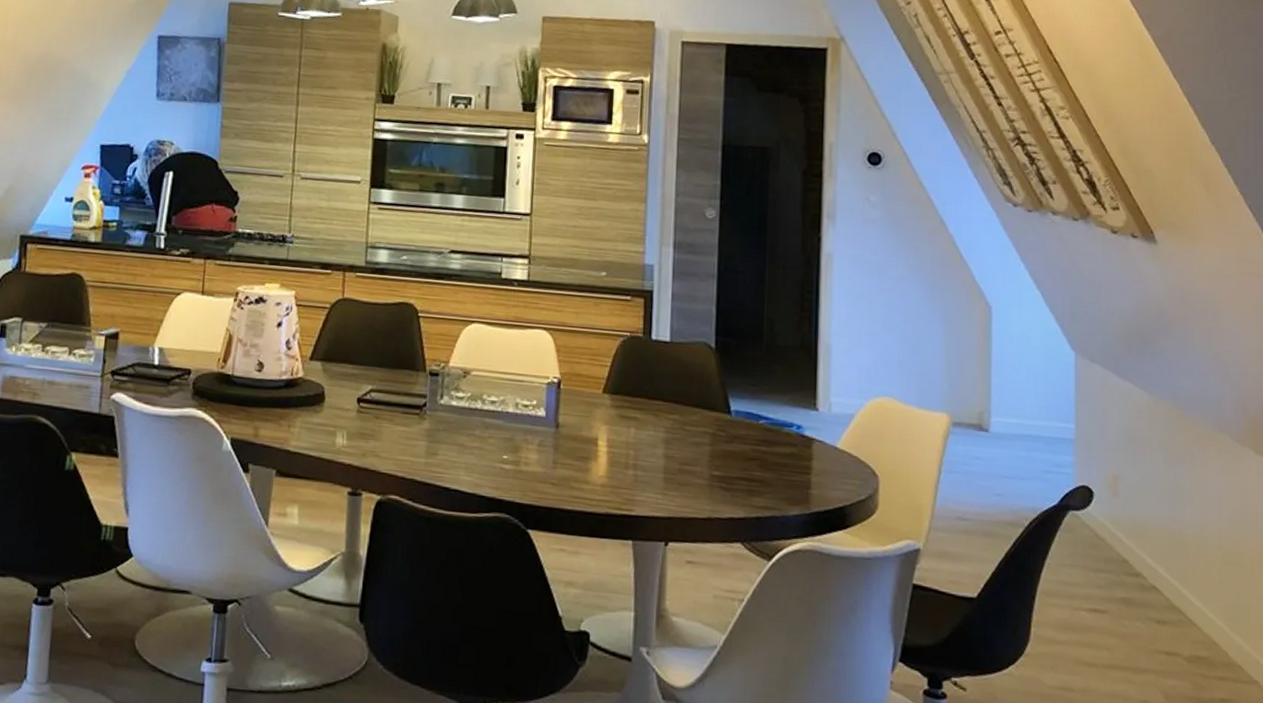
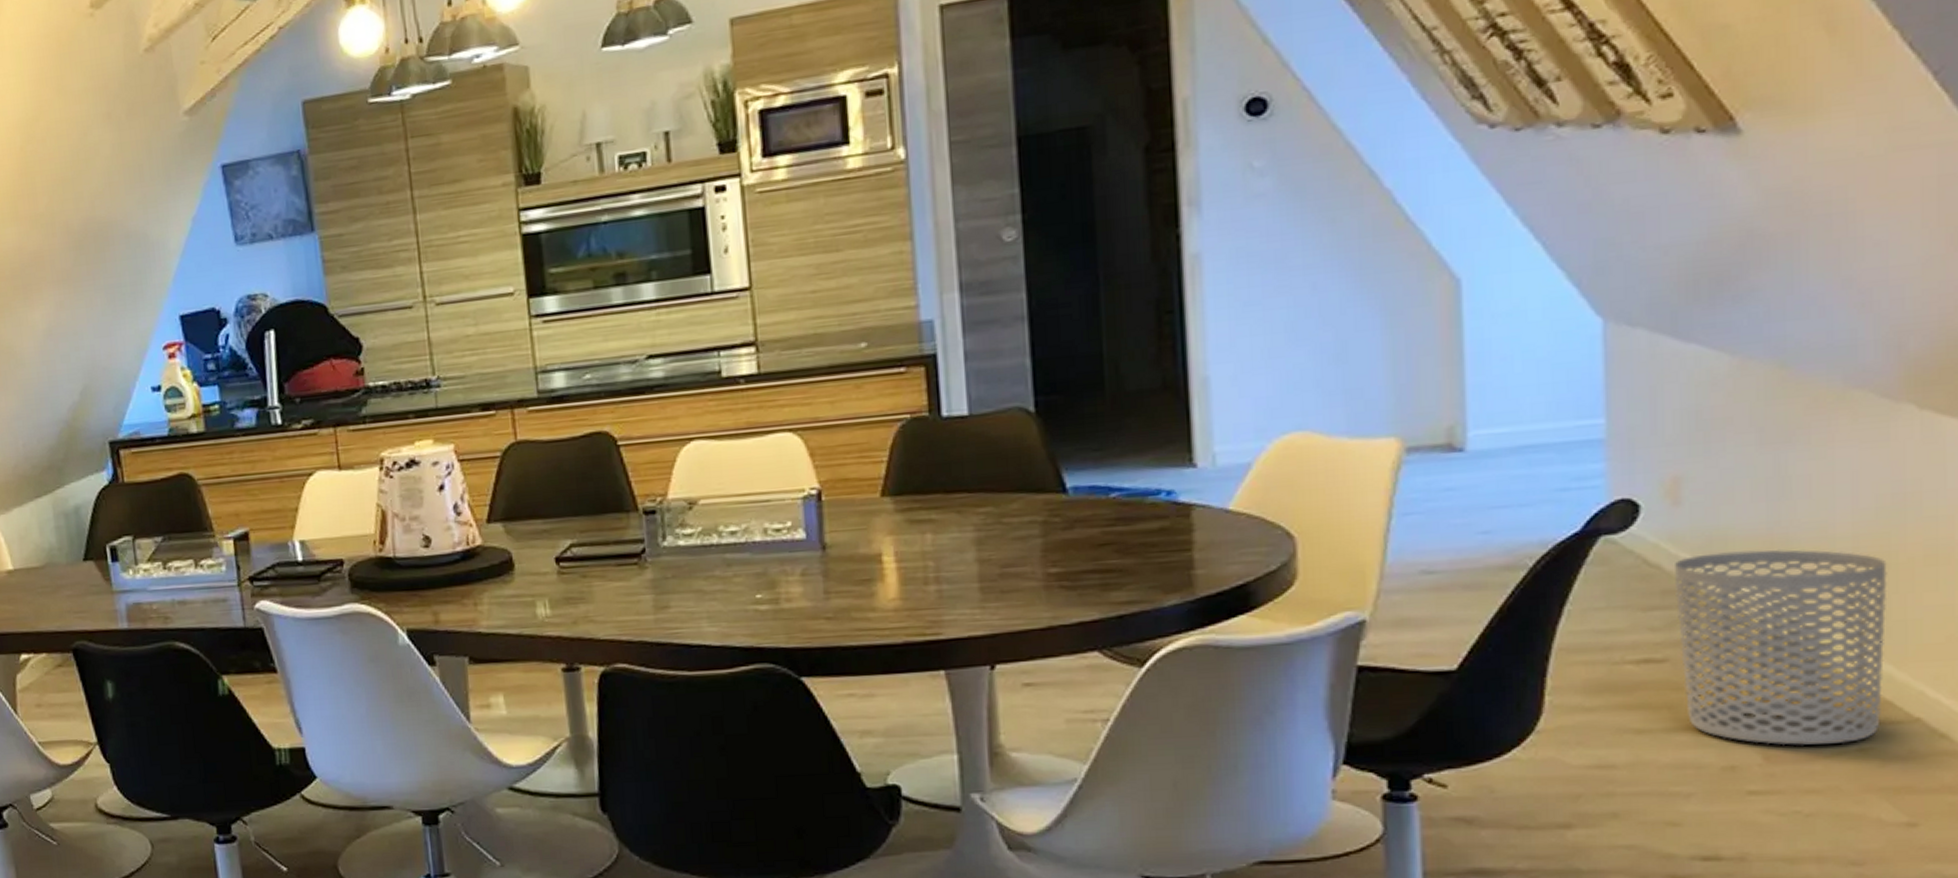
waste bin: none [1113,535,1238,693] -> present [1673,549,1888,746]

